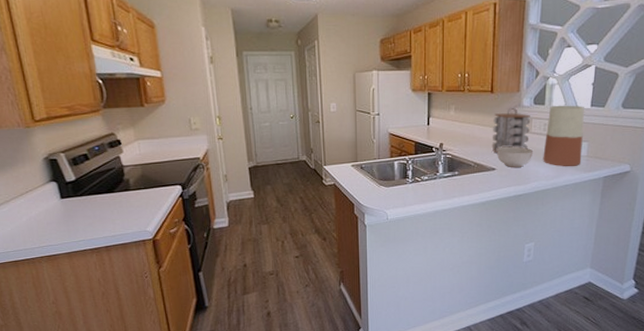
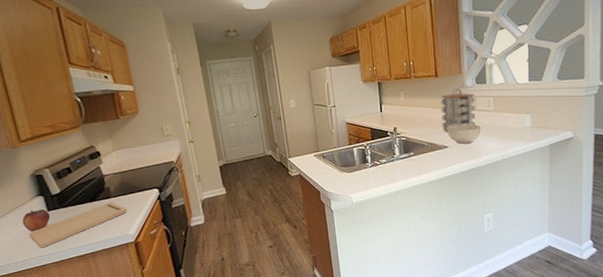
fruit: none [33,195,64,219] -> present [22,209,51,232]
cutting board: none [39,195,147,237] -> present [28,202,128,248]
vase: present [543,105,584,166] -> none [490,81,527,139]

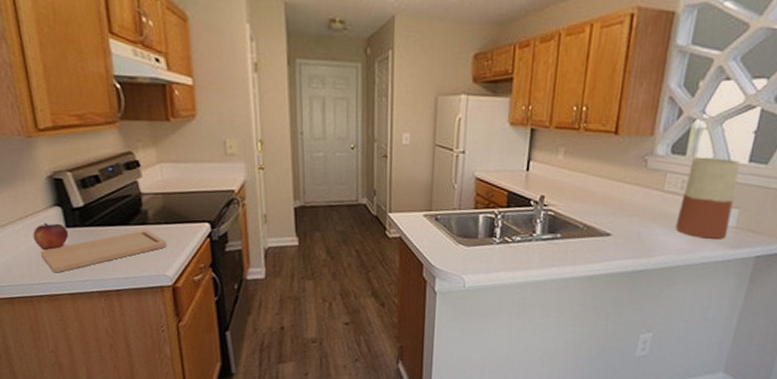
spice rack: present [440,88,476,132] -> none [608,155,665,215]
bowl: present [447,124,481,144] -> none [614,206,664,236]
vase: none [490,81,527,139] -> present [675,156,740,239]

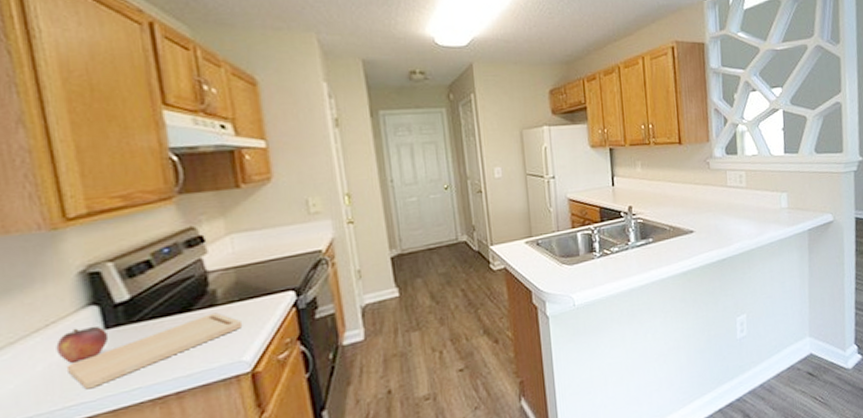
vase: present [675,156,740,239] -> none [742,153,783,222]

